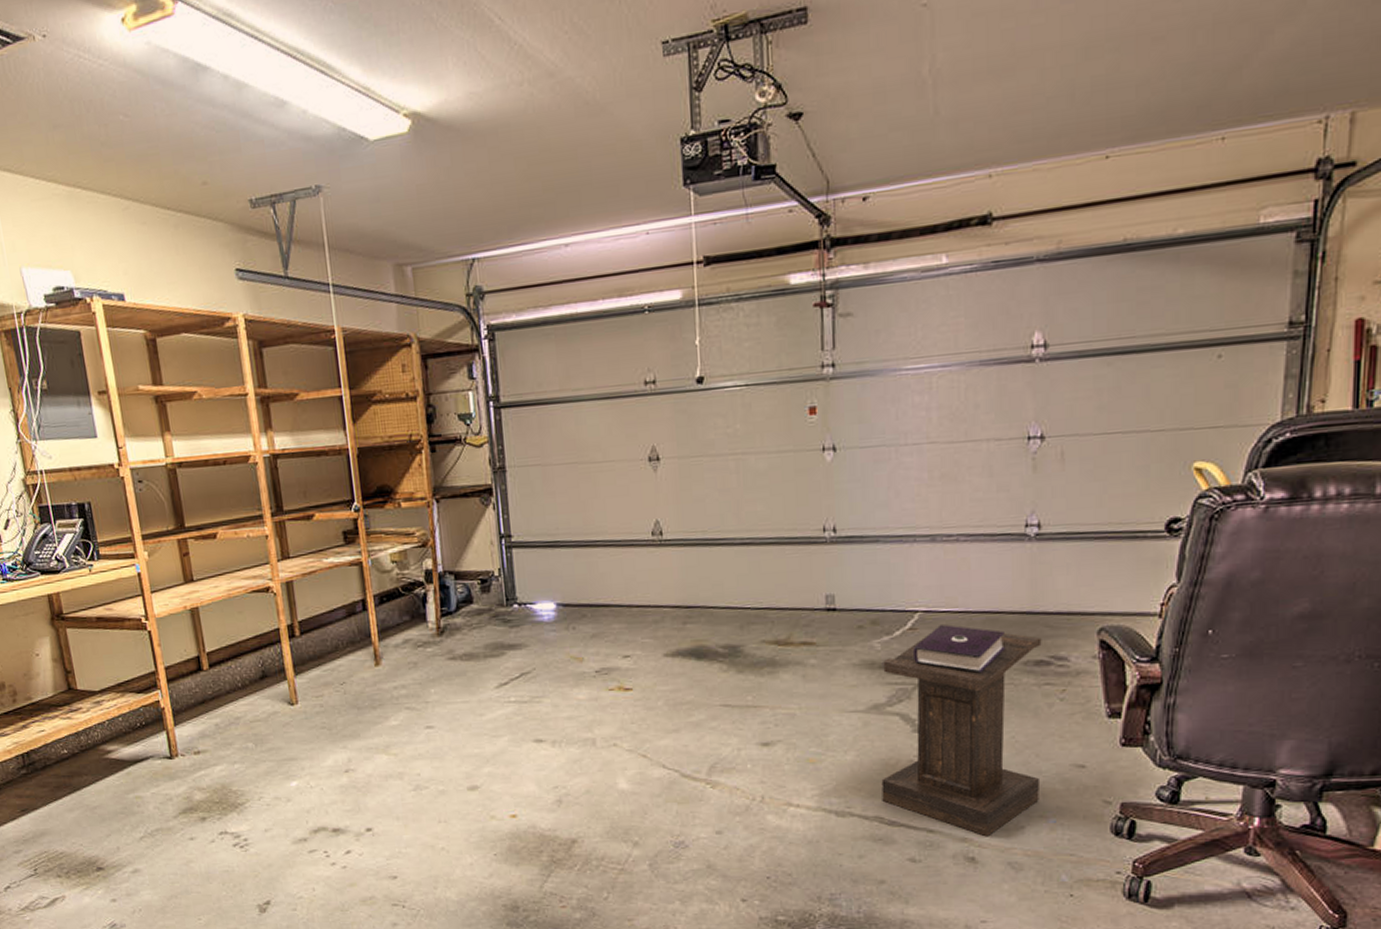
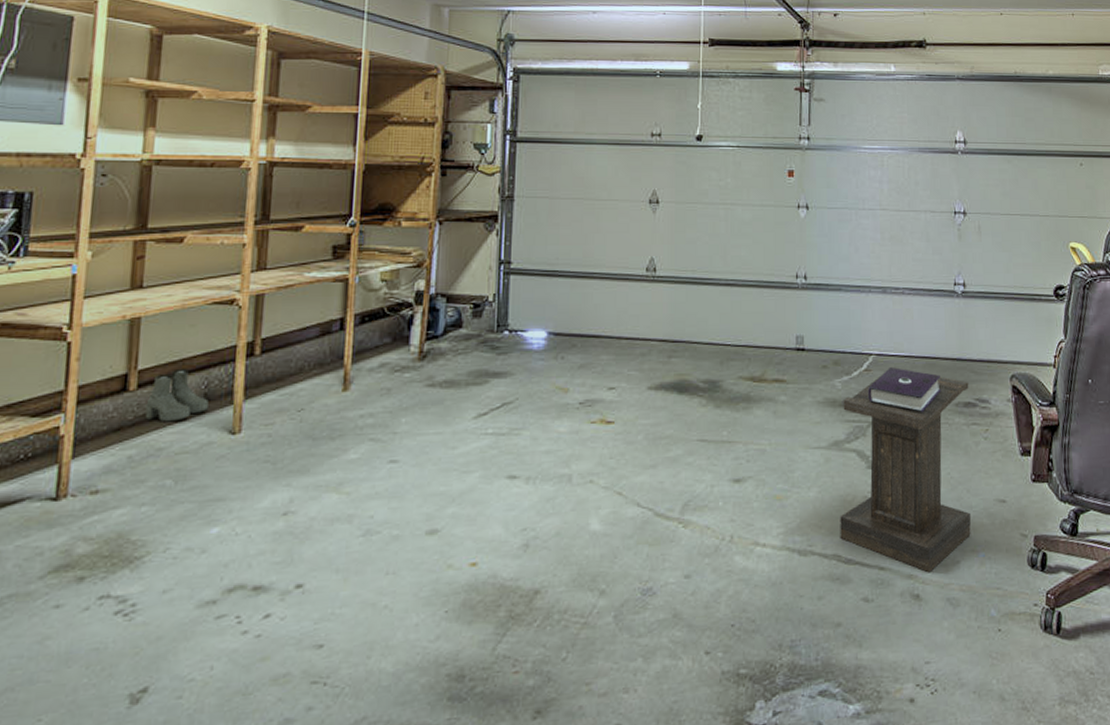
boots: none [218,649,268,696] -> present [145,368,209,422]

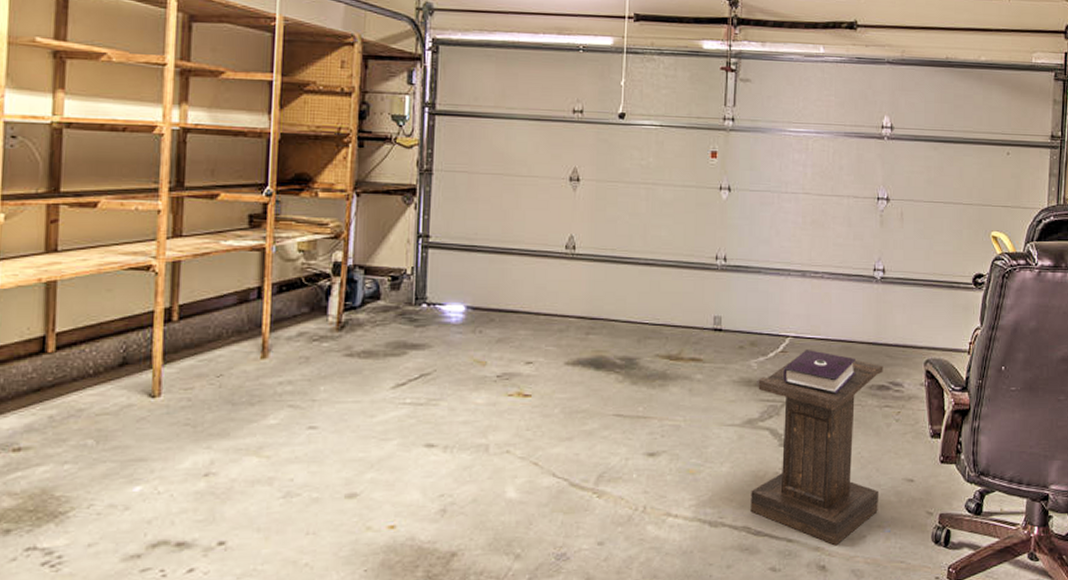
boots: present [145,368,209,422] -> none [64,332,127,384]

